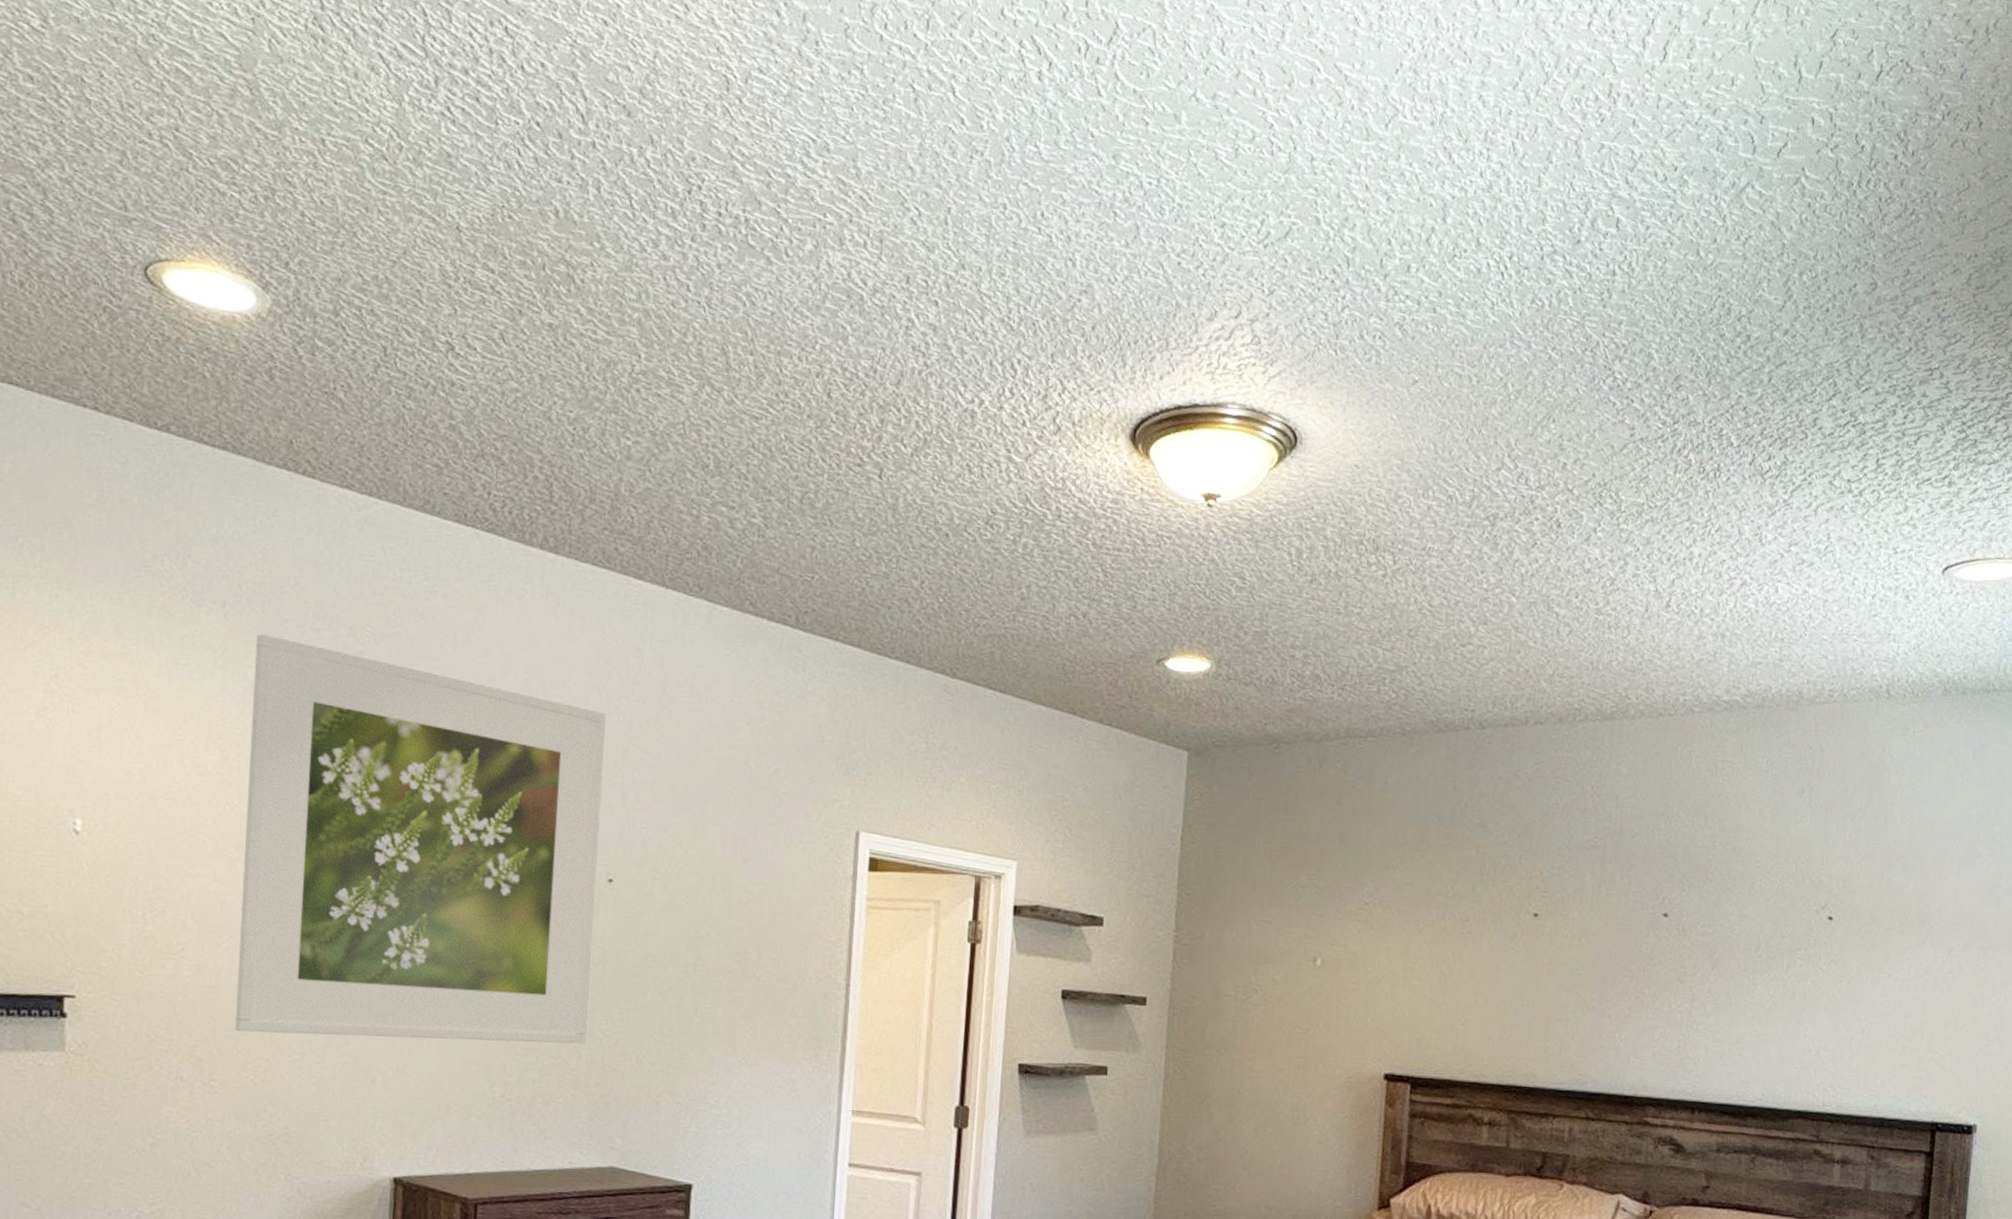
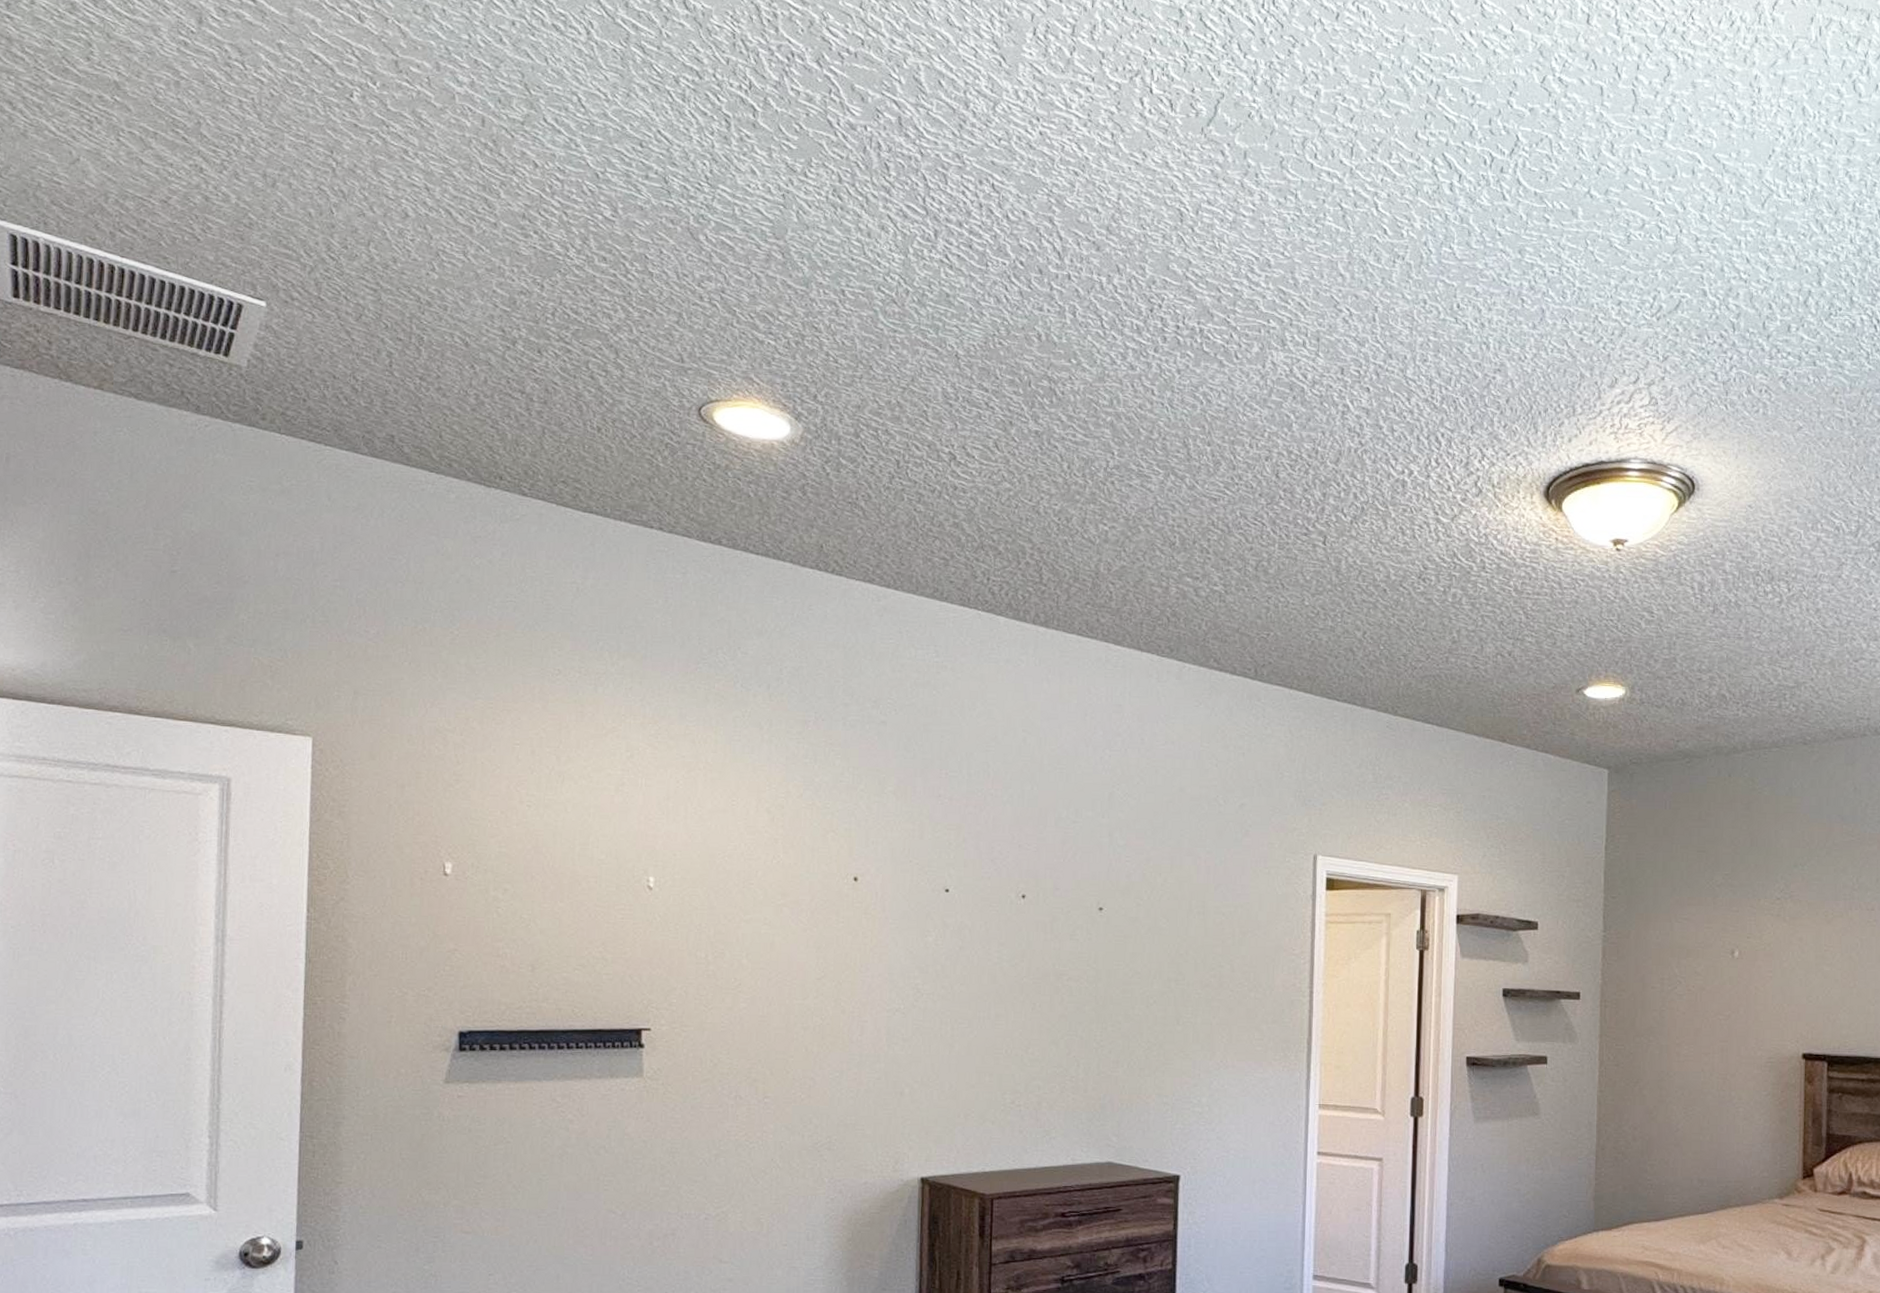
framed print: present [235,633,606,1045] -> none [784,710,1093,1055]

